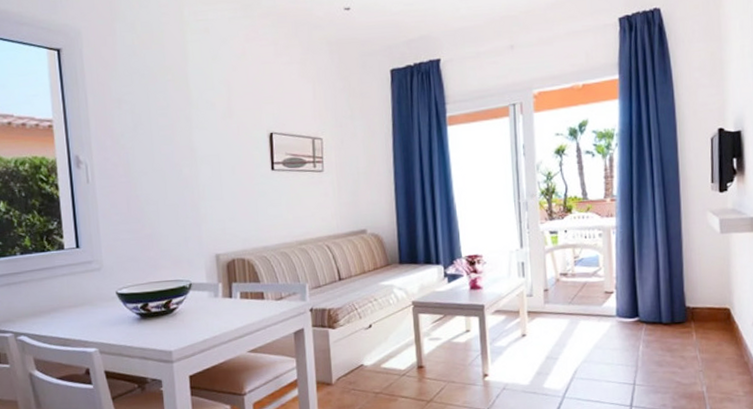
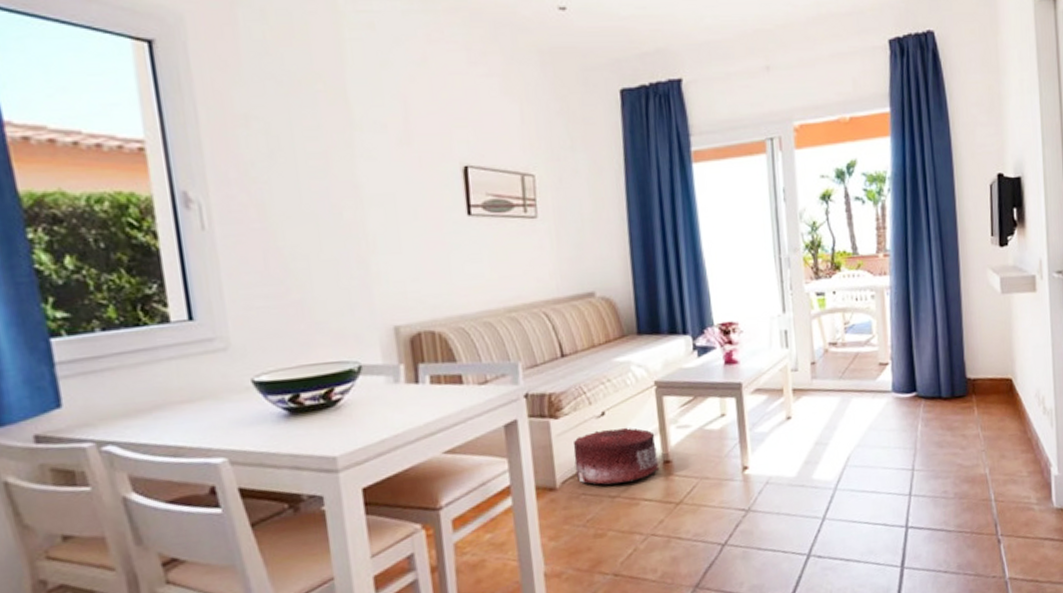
pouf: none [346,337,415,383] -> present [573,427,660,485]

